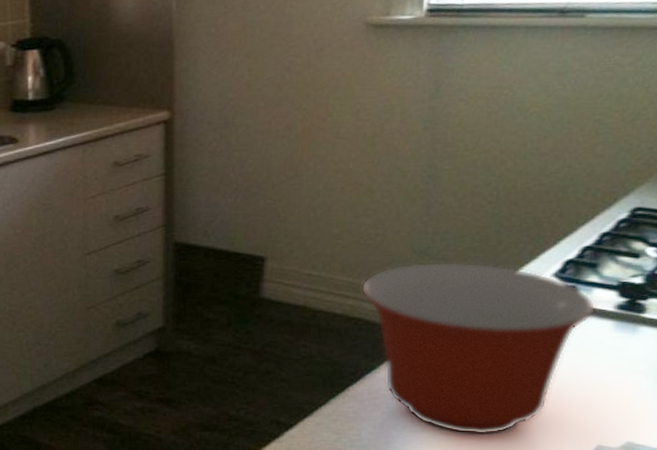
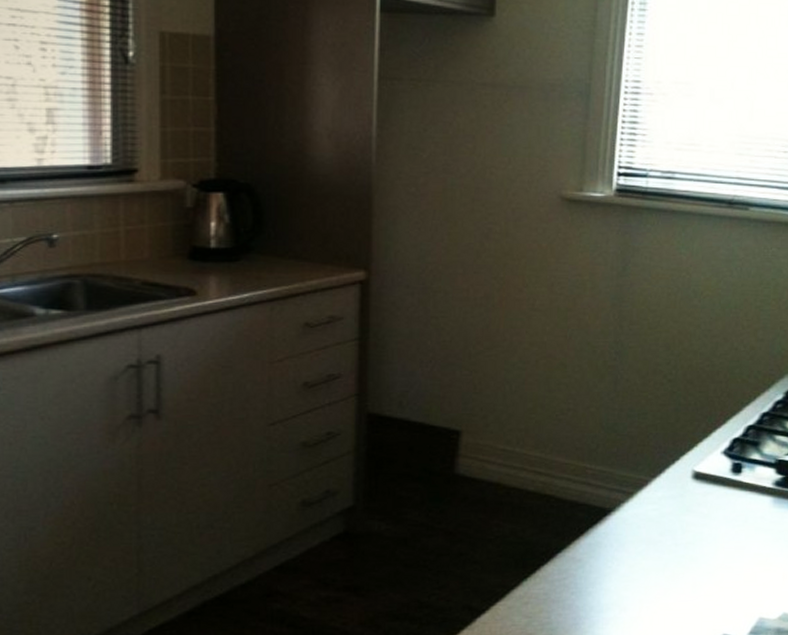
mixing bowl: present [360,261,597,436] -> none [552,438,758,613]

